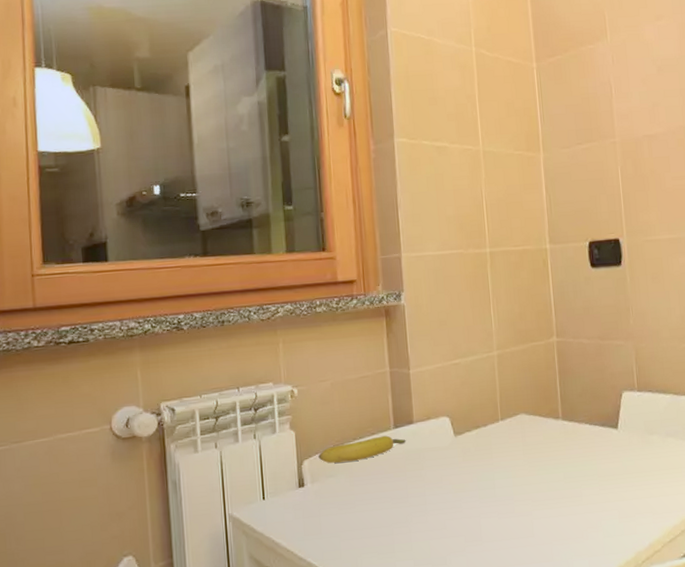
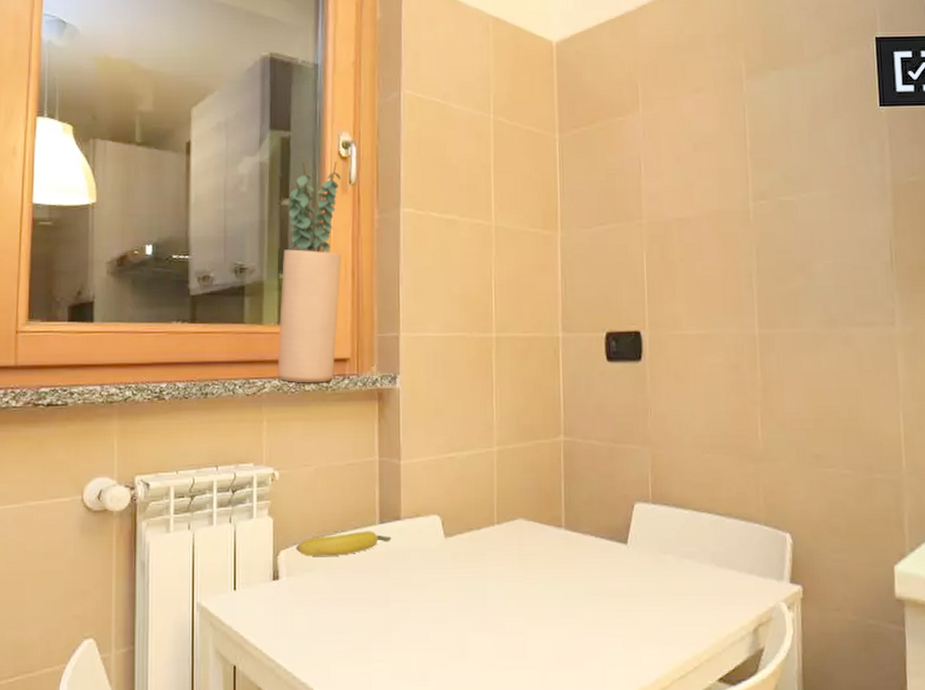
vase: none [286,97,343,306] -> present [277,161,341,383]

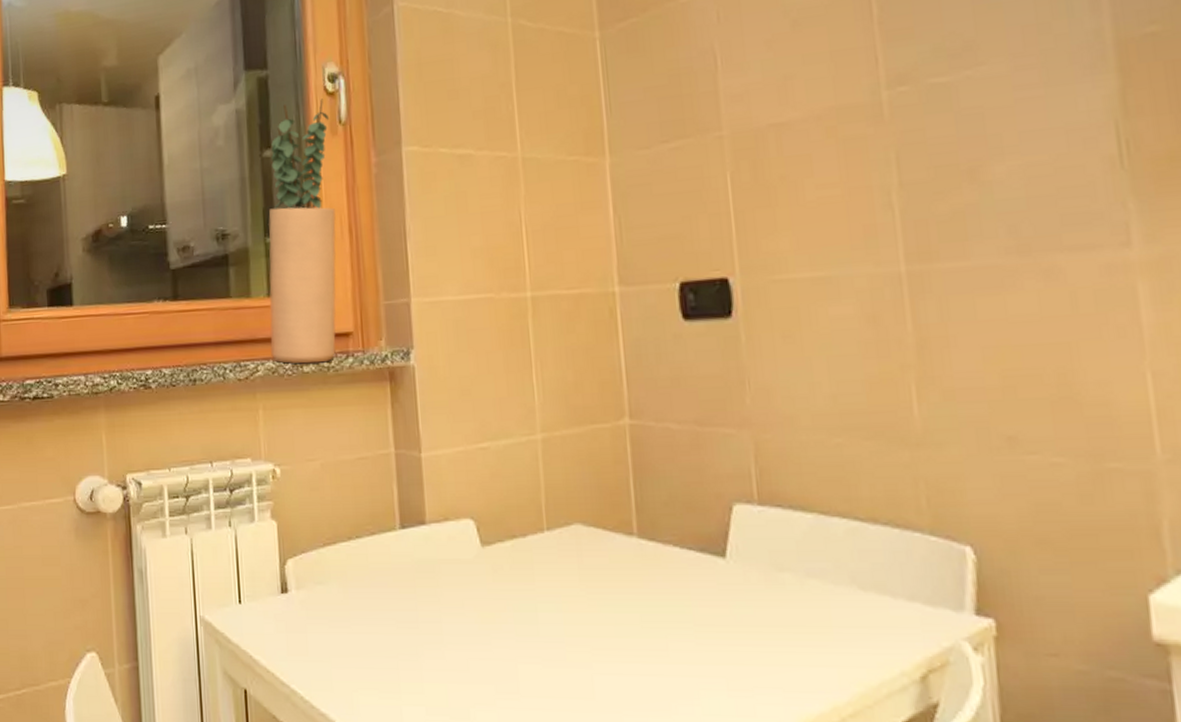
banana: present [296,531,391,556] -> none [305,537,416,566]

